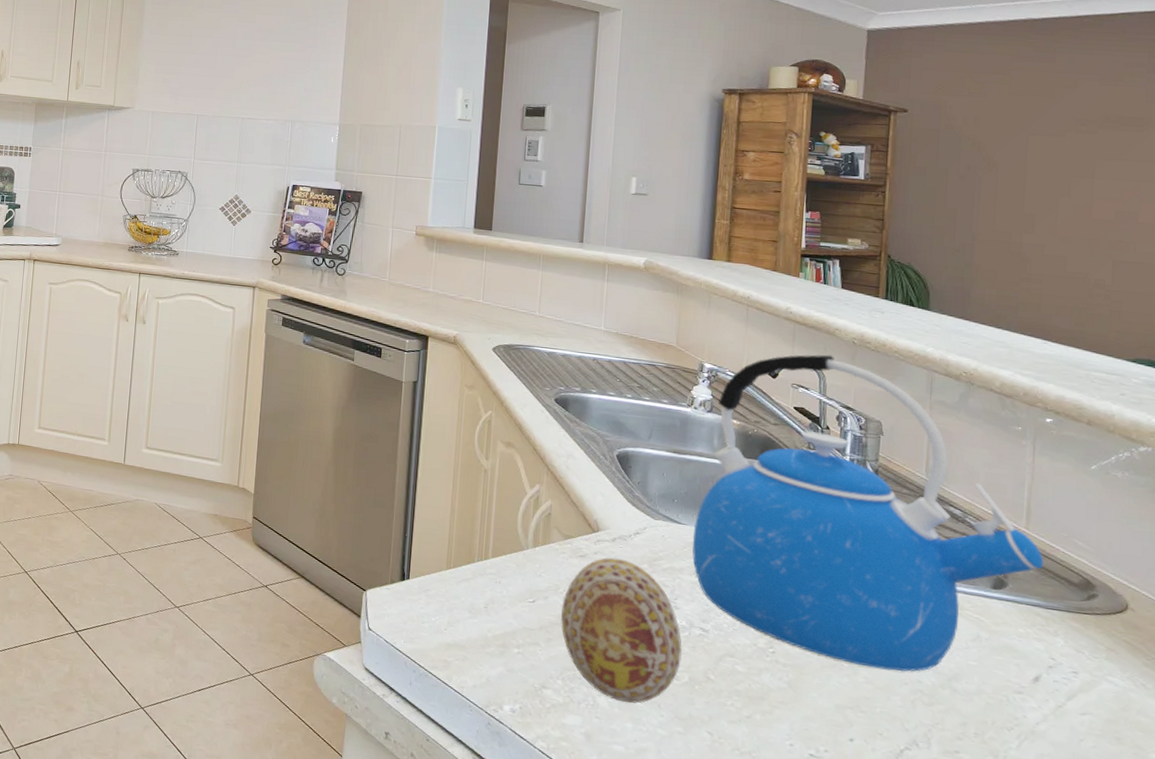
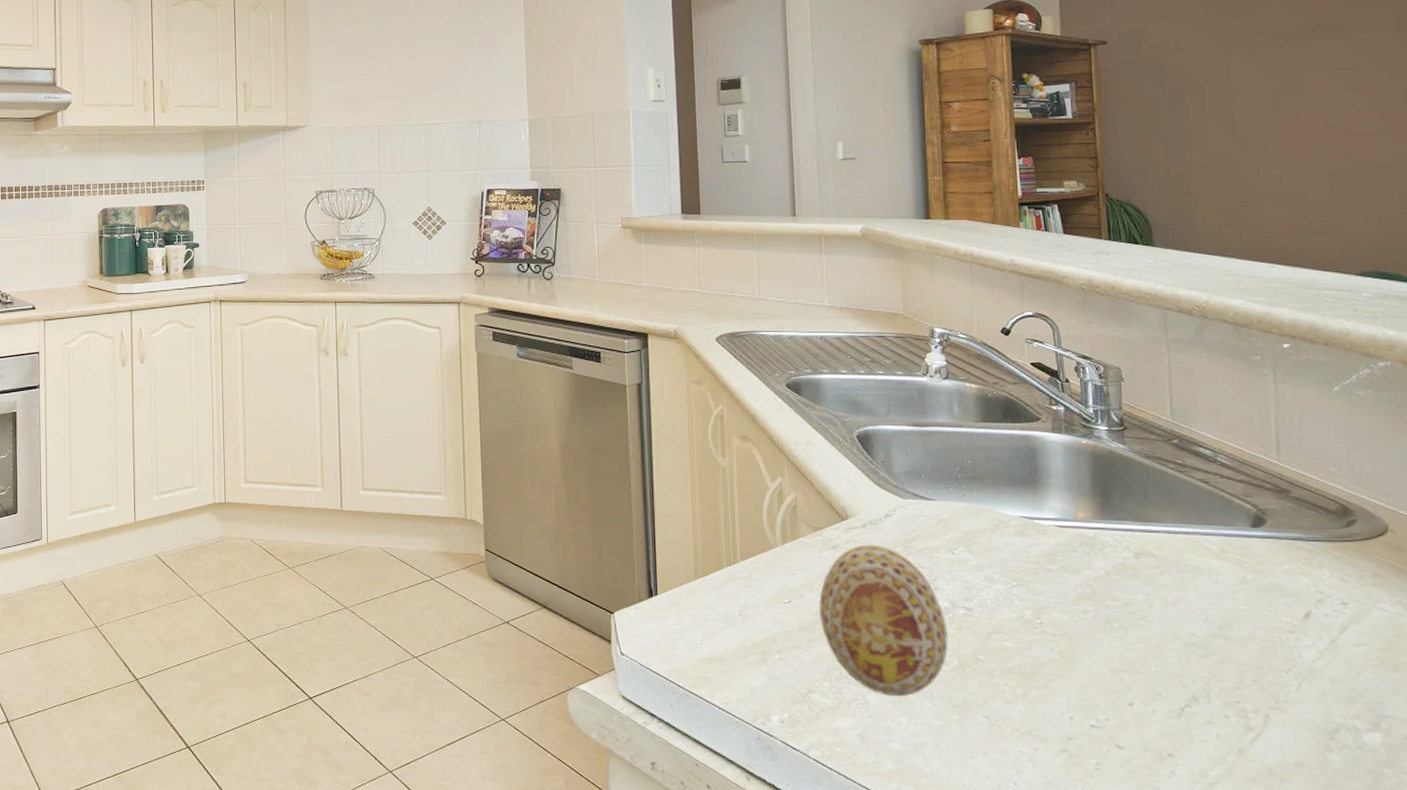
kettle: present [692,354,1044,672] -> none [944,304,1300,626]

